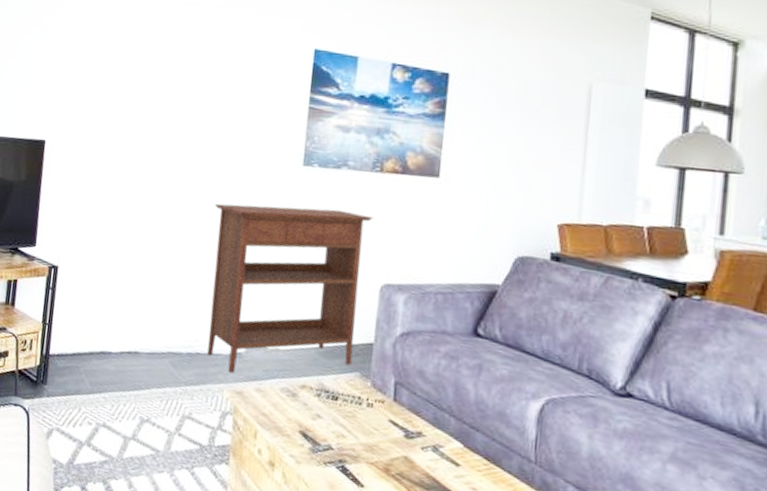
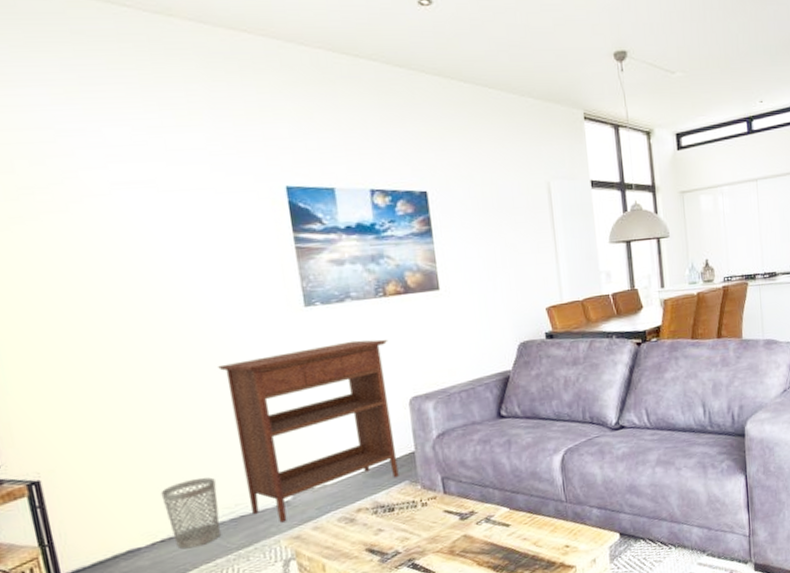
wastebasket: none [139,302,185,370] -> present [161,477,220,550]

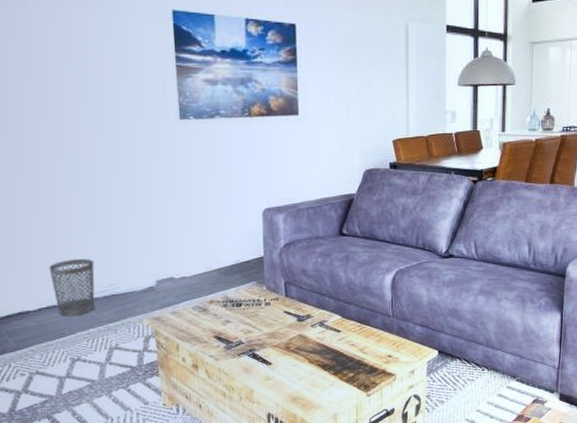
console table: present [218,339,399,523] -> none [103,153,249,305]

